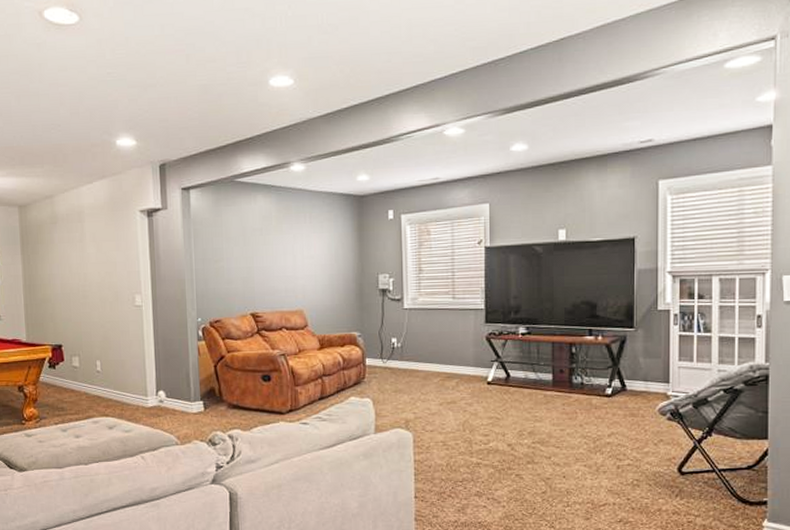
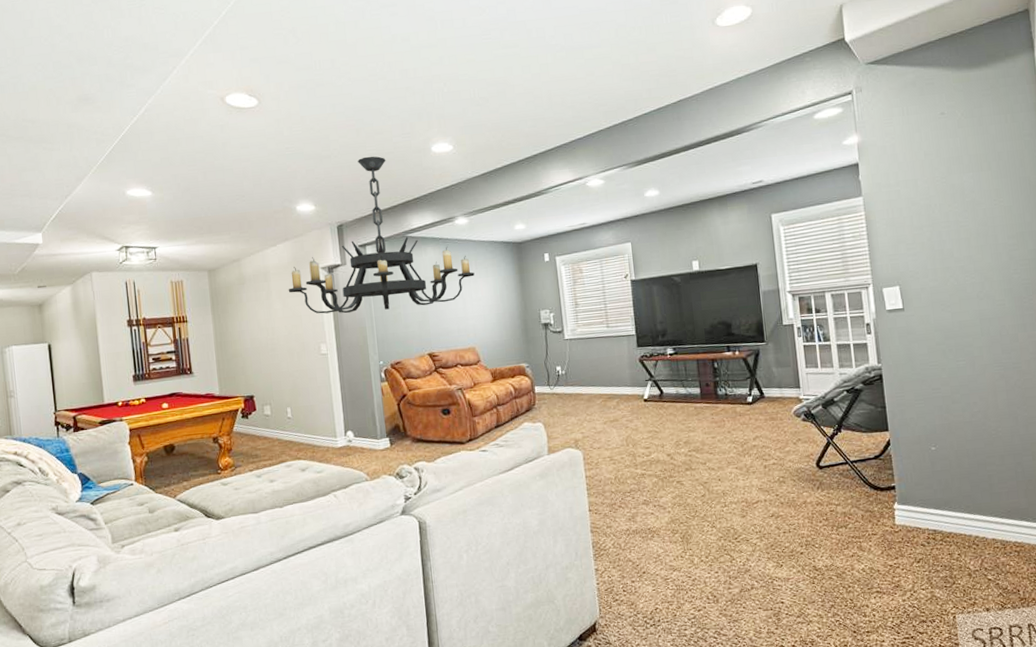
chandelier: none [103,87,308,263] -> present [288,156,475,314]

